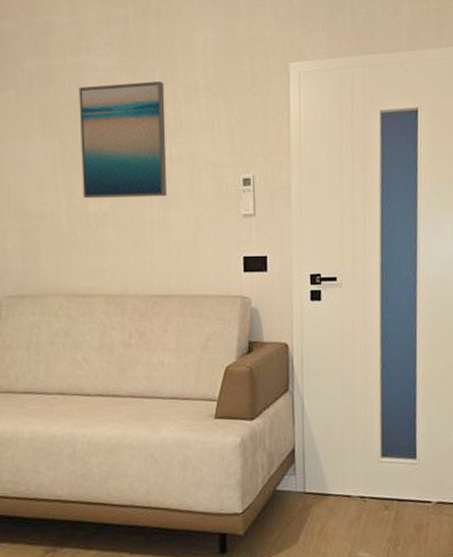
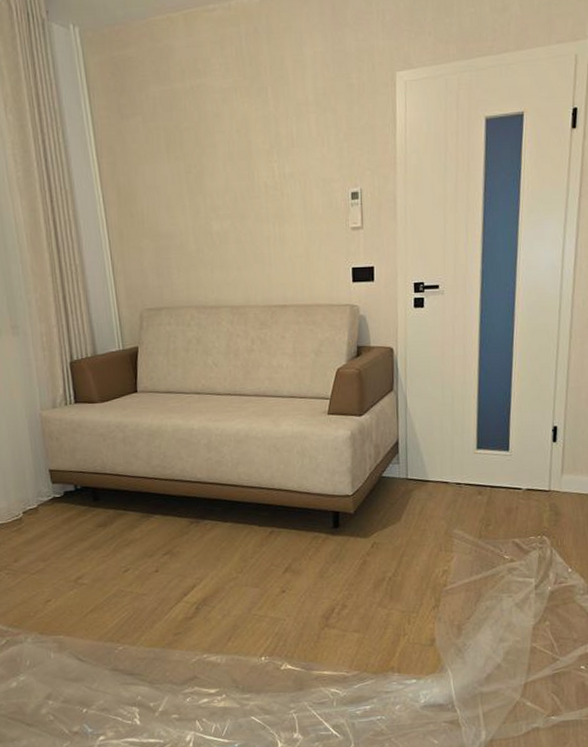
wall art: present [79,81,167,199] -> none [198,100,281,218]

